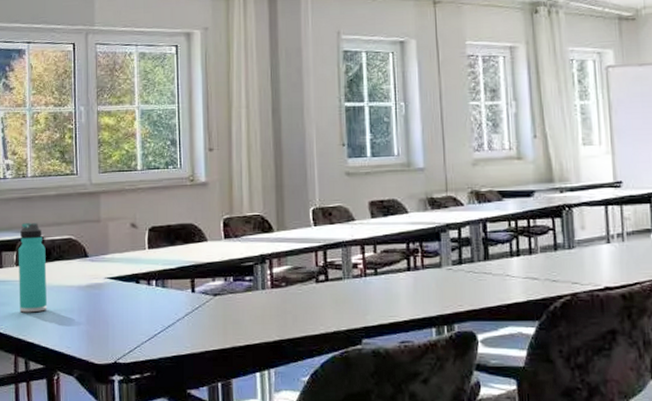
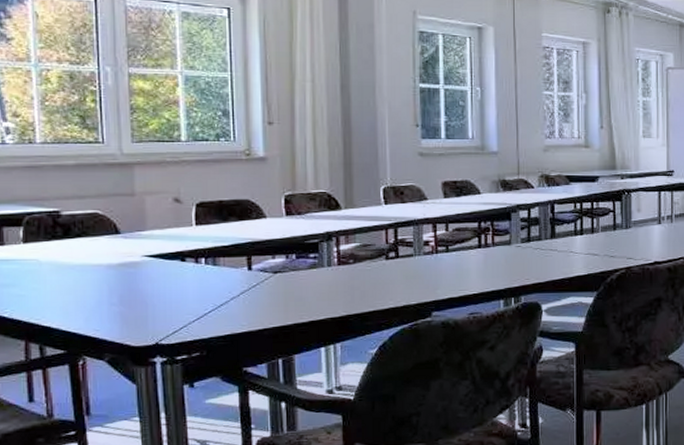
thermos bottle: present [18,223,48,313] -> none [25,195,68,295]

